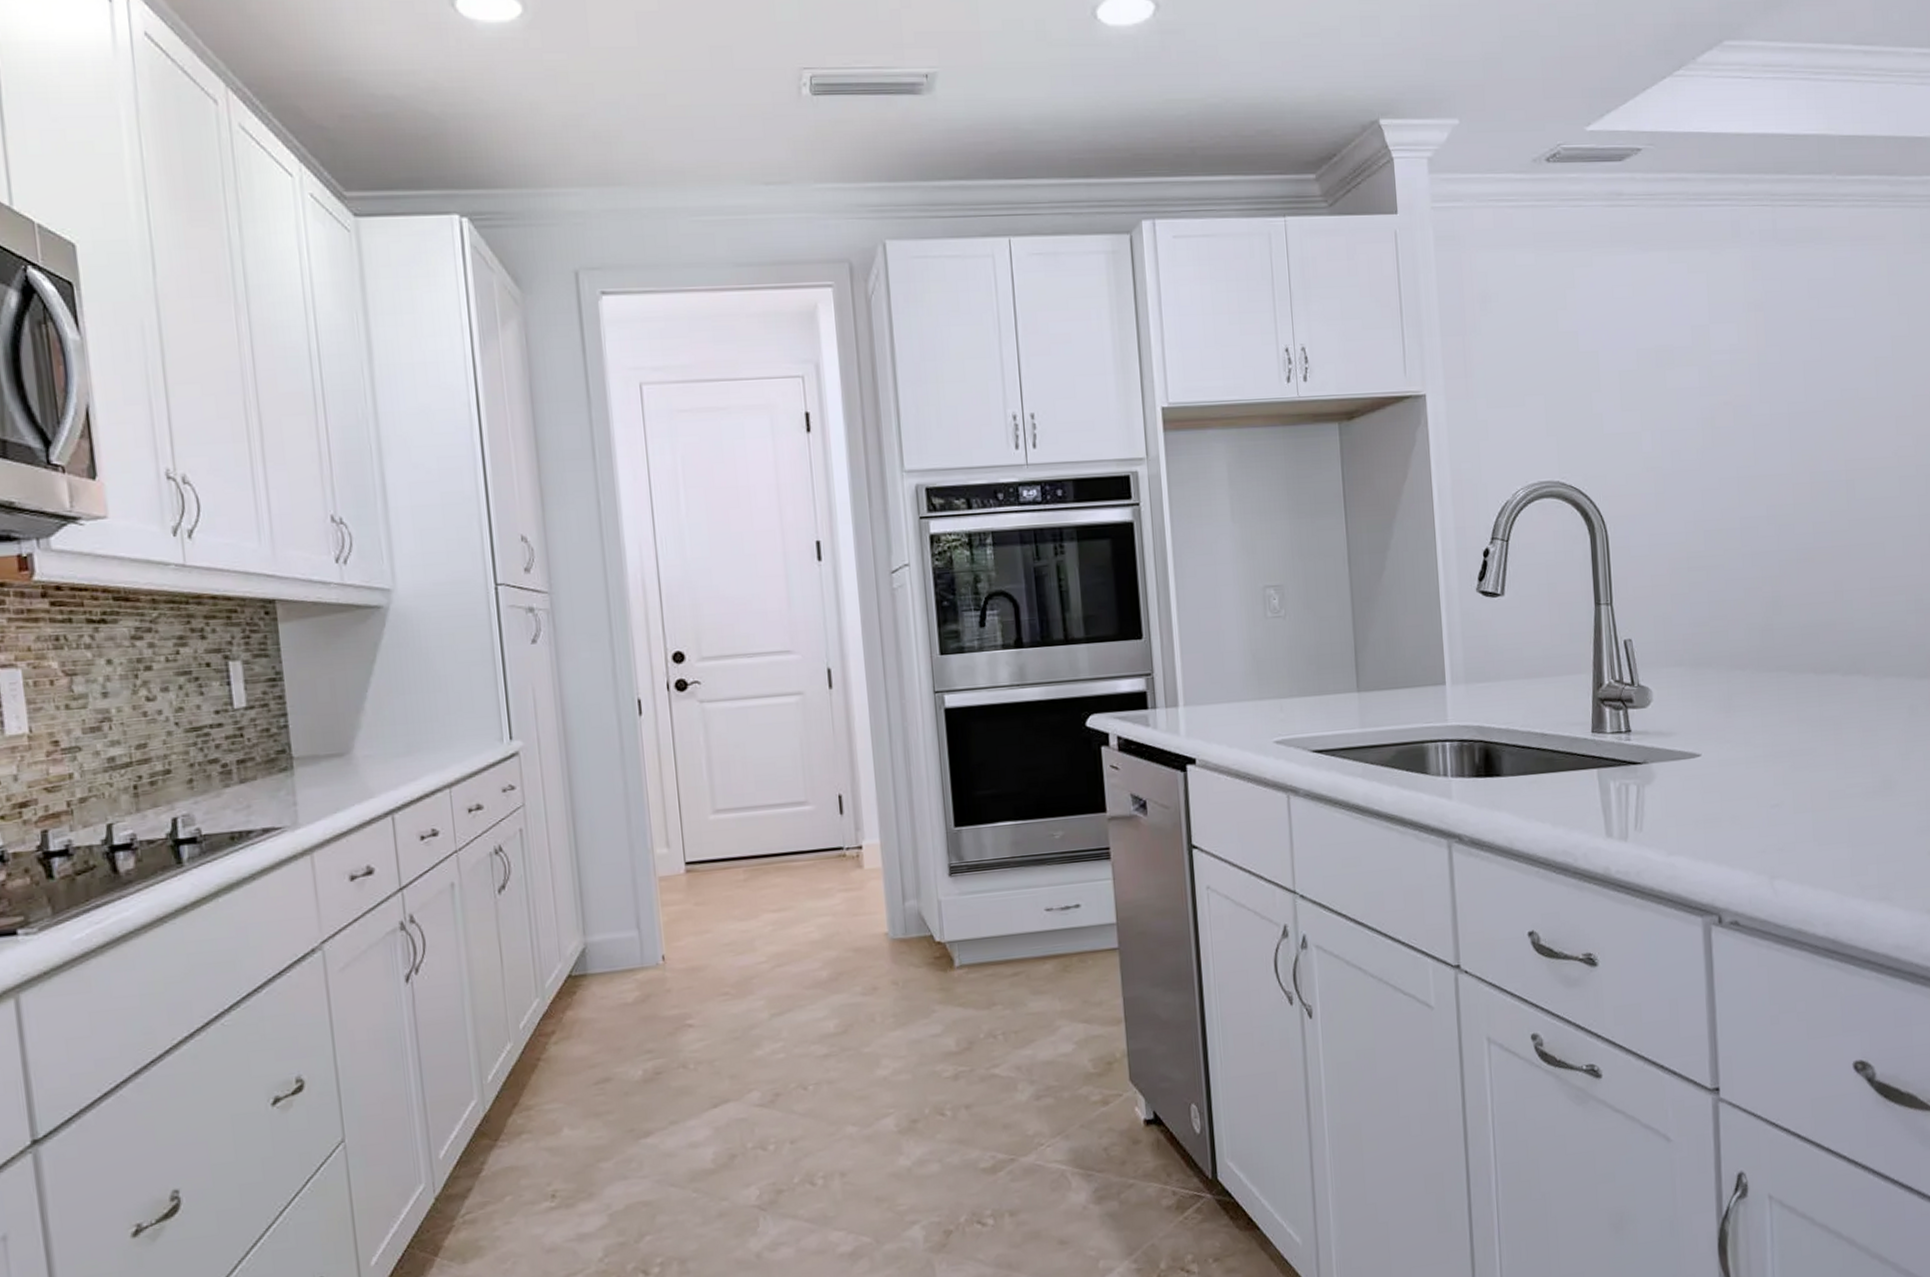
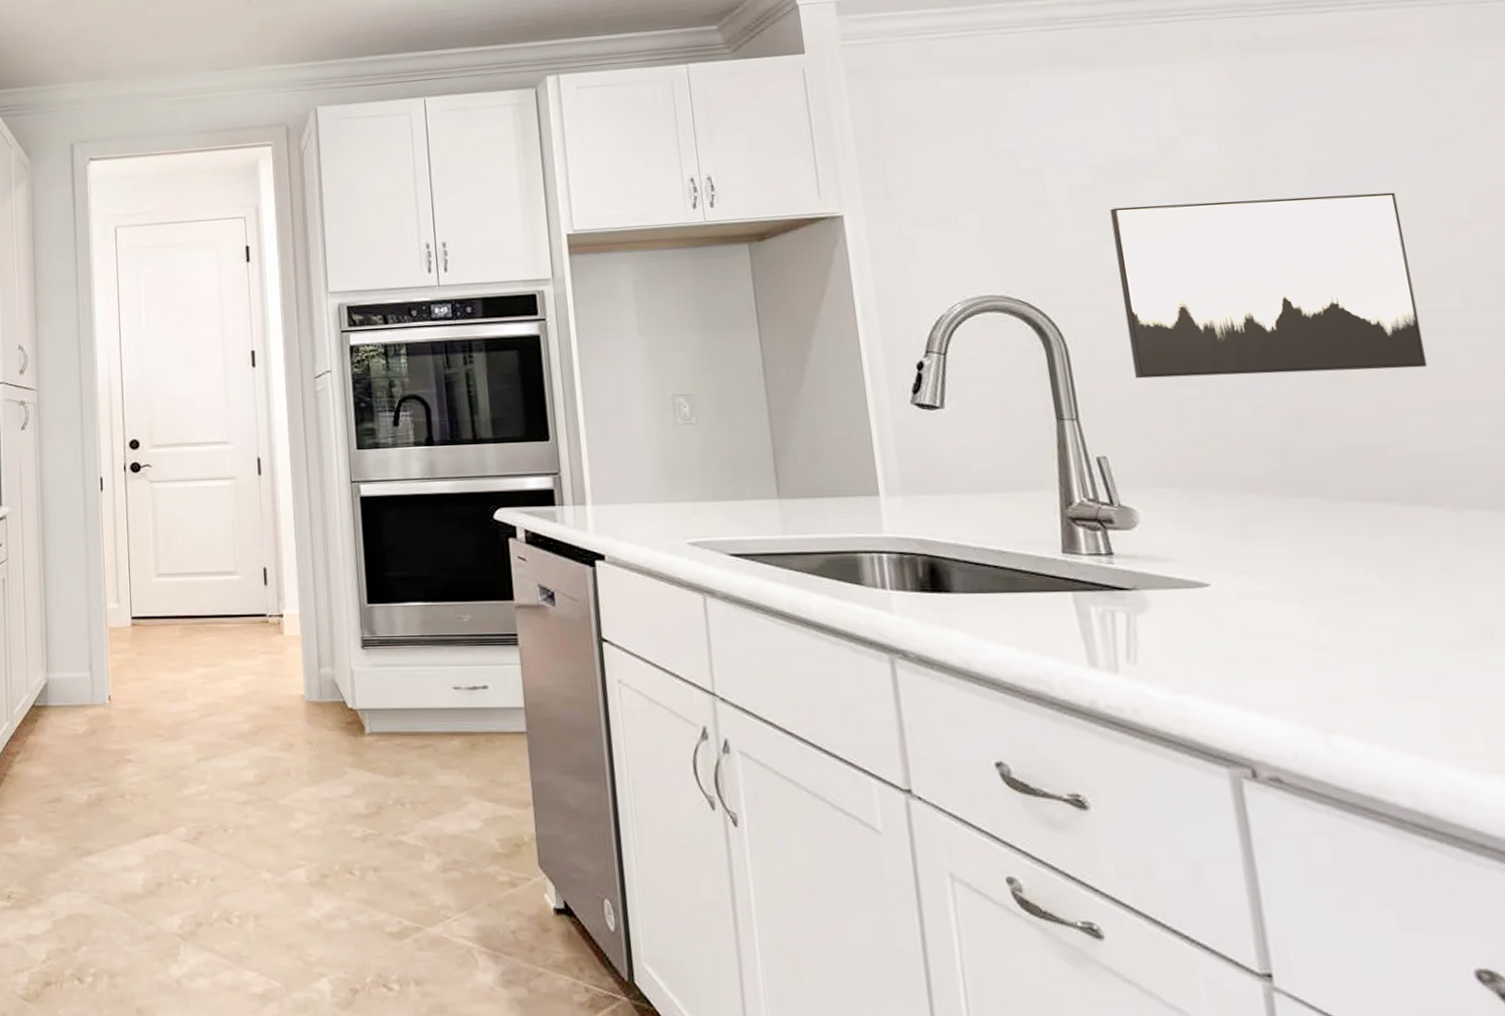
wall art: none [1650,386,1871,564] -> present [1110,192,1428,379]

